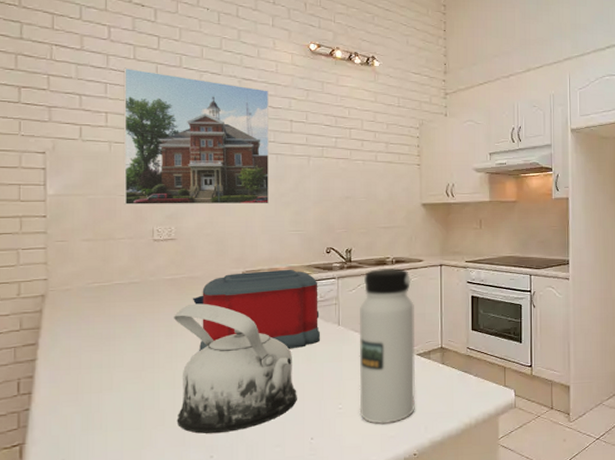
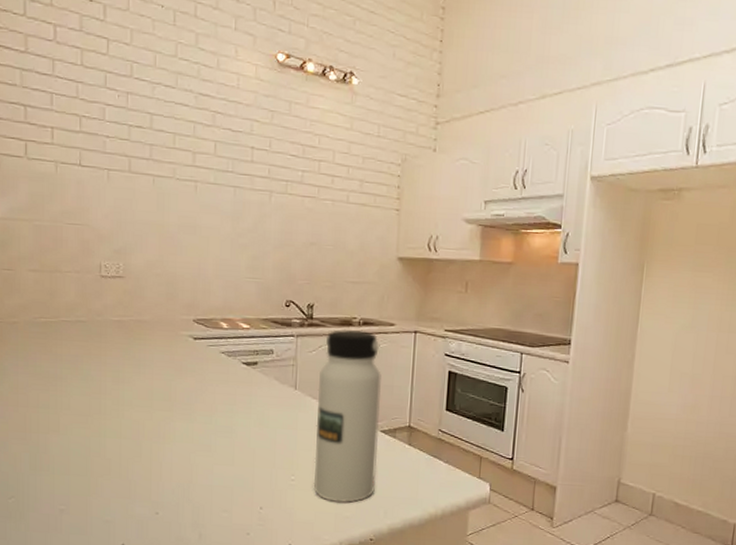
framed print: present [123,67,270,206] -> none [70,75,228,245]
teapot: present [174,303,297,434] -> none [121,349,247,490]
toaster: present [192,269,320,351] -> none [140,320,275,410]

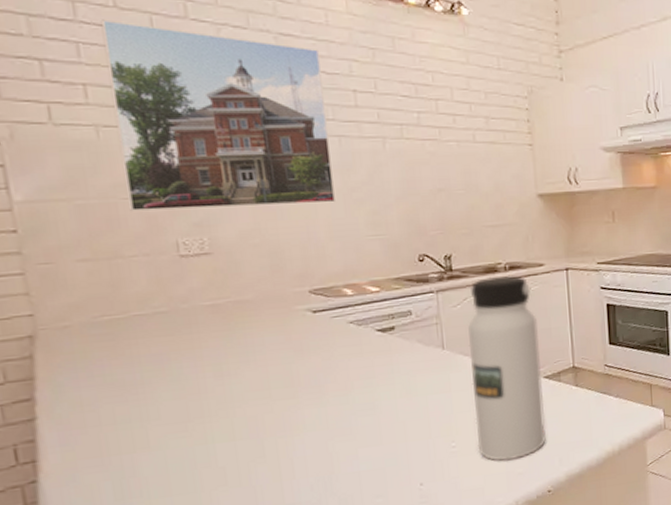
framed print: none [70,75,228,245] -> present [100,19,337,211]

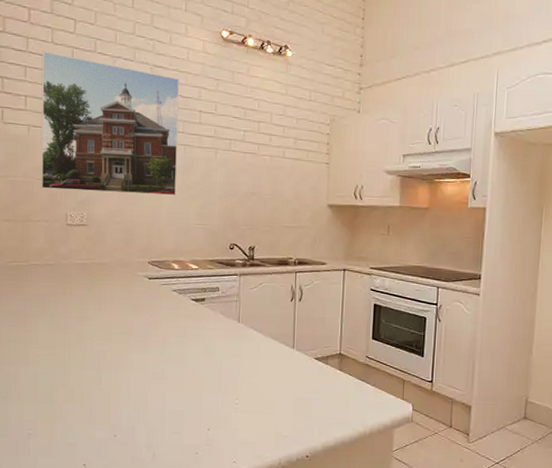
water bottle: present [468,275,546,461] -> none [255,269,315,424]

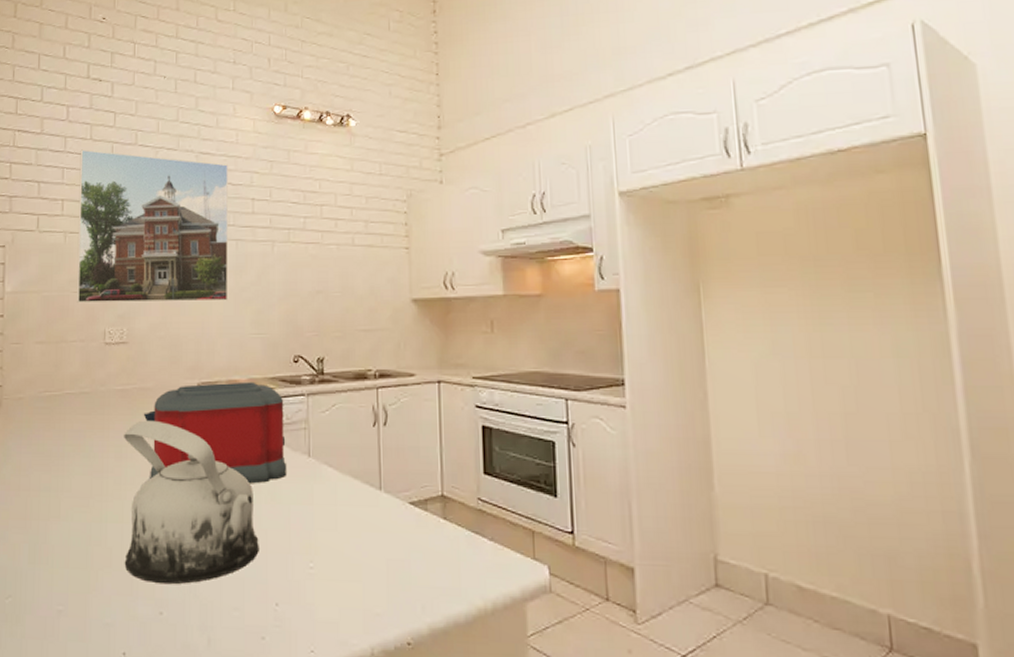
teapot: none [84,289,196,414] -> present [124,420,259,584]
toaster: none [101,262,221,342] -> present [143,381,286,484]

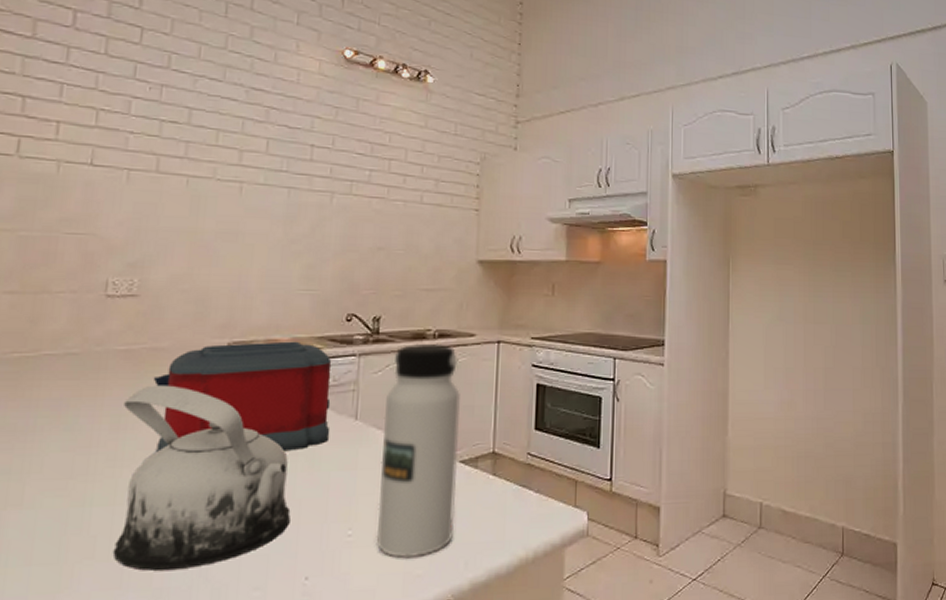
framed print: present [77,149,229,304] -> none [69,64,285,253]
water bottle: none [334,383,408,596] -> present [375,343,460,559]

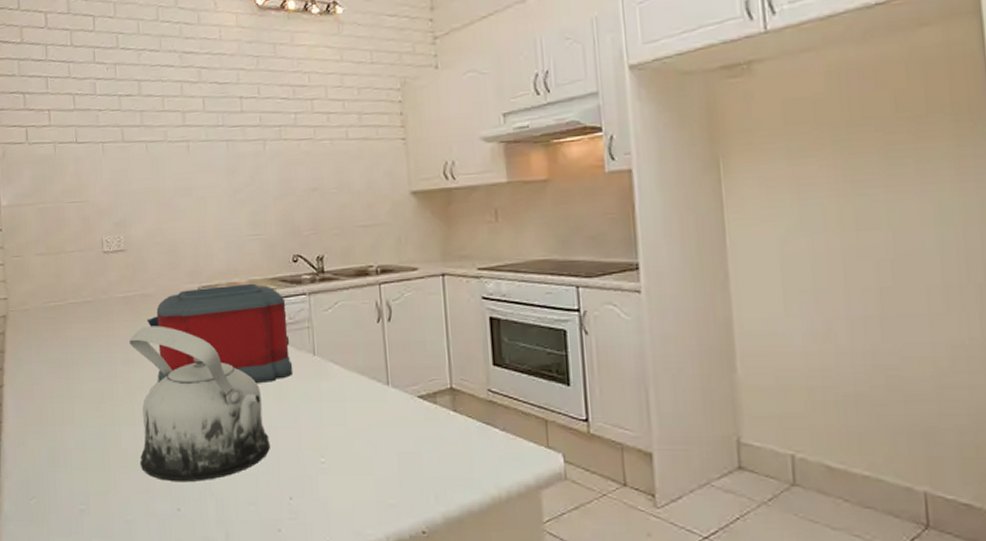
water bottle: present [375,343,460,559] -> none [339,279,420,488]

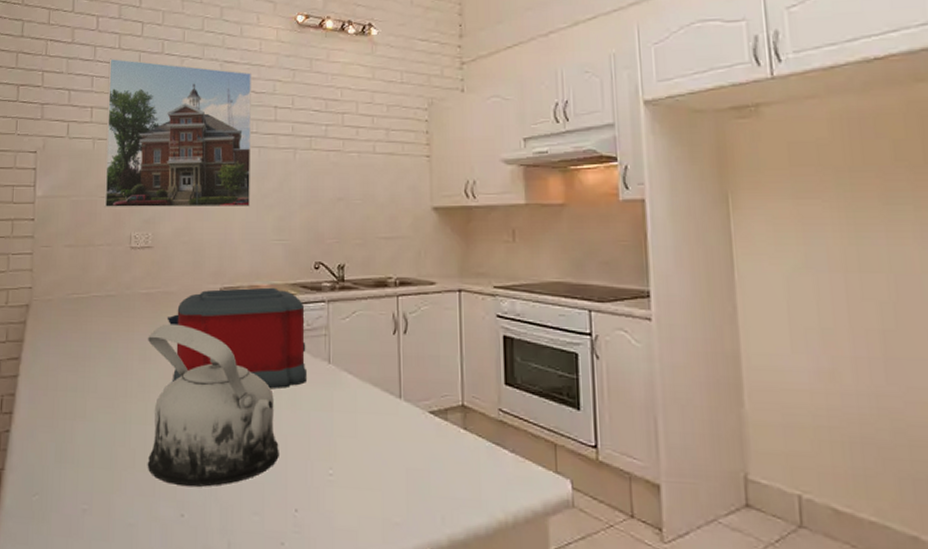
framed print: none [62,56,223,213] -> present [104,58,252,208]

